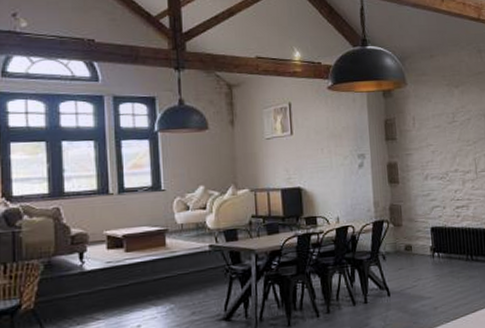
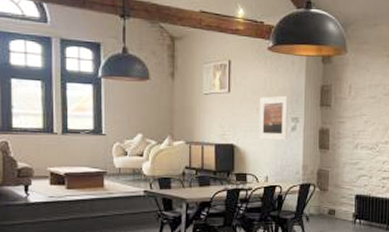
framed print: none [323,132,356,180] -> present [258,95,288,141]

